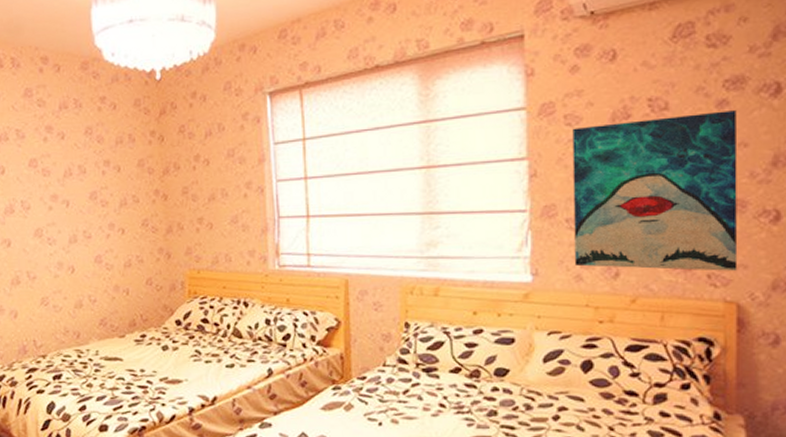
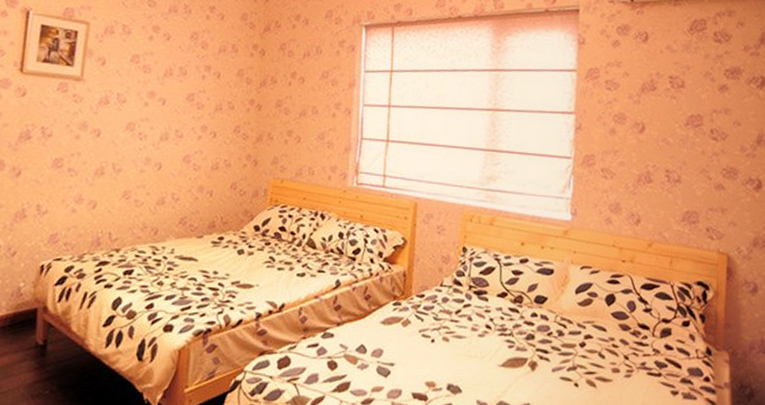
wall art: present [572,110,738,271] -> none [606,92,733,227]

